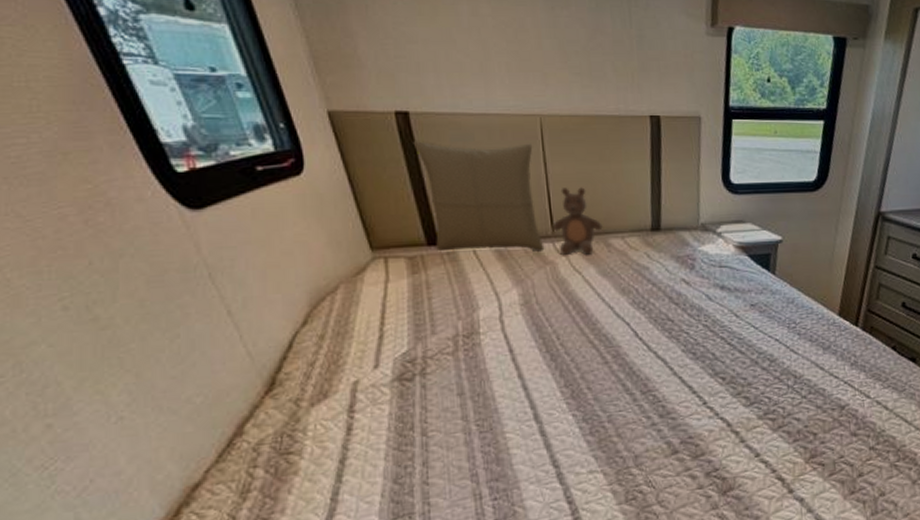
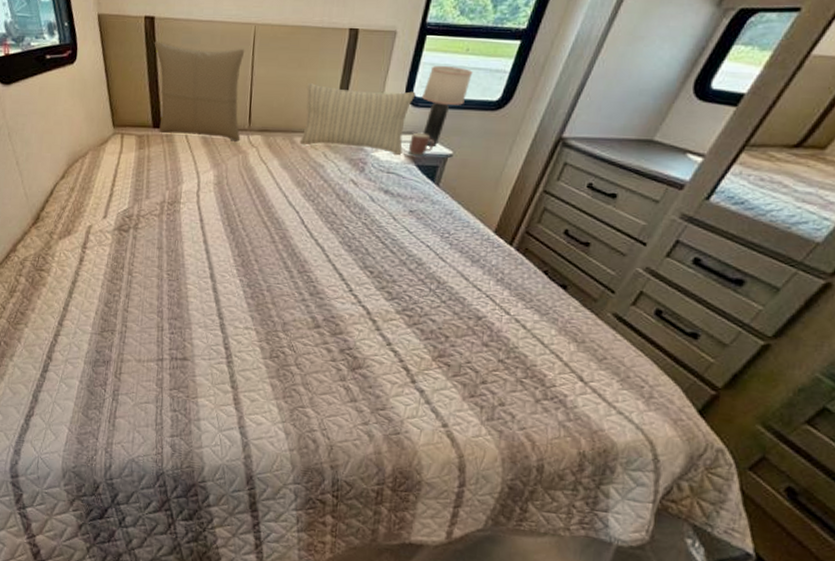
teddy bear: present [552,187,603,255] -> none [249,89,291,149]
pillow: none [612,177,733,247] -> present [299,83,416,155]
mug: none [736,221,762,245] -> present [409,133,435,156]
table lamp: none [739,150,785,234] -> present [421,66,473,146]

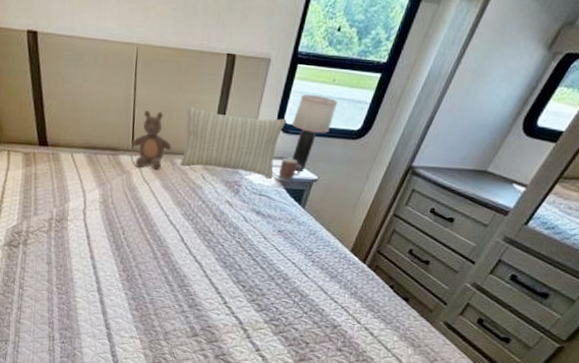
pillow: present [154,41,245,142] -> none [37,57,128,162]
teddy bear: none [249,89,291,149] -> present [133,110,172,170]

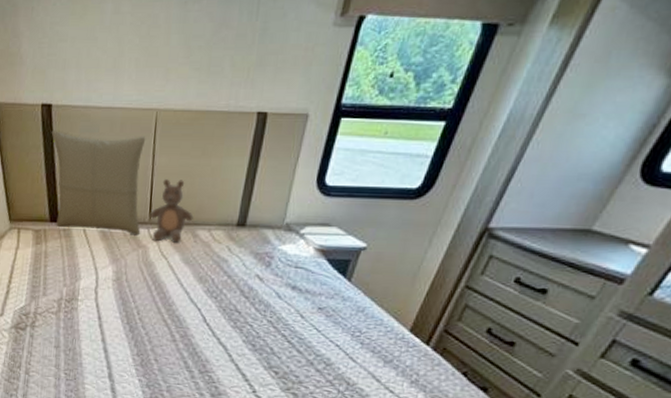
pillow: none [37,57,128,162] -> present [51,131,146,236]
pillow: present [180,106,287,179] -> none [202,172,328,248]
mug: present [279,158,302,180] -> none [319,225,347,249]
table lamp: present [291,94,338,171] -> none [333,151,391,239]

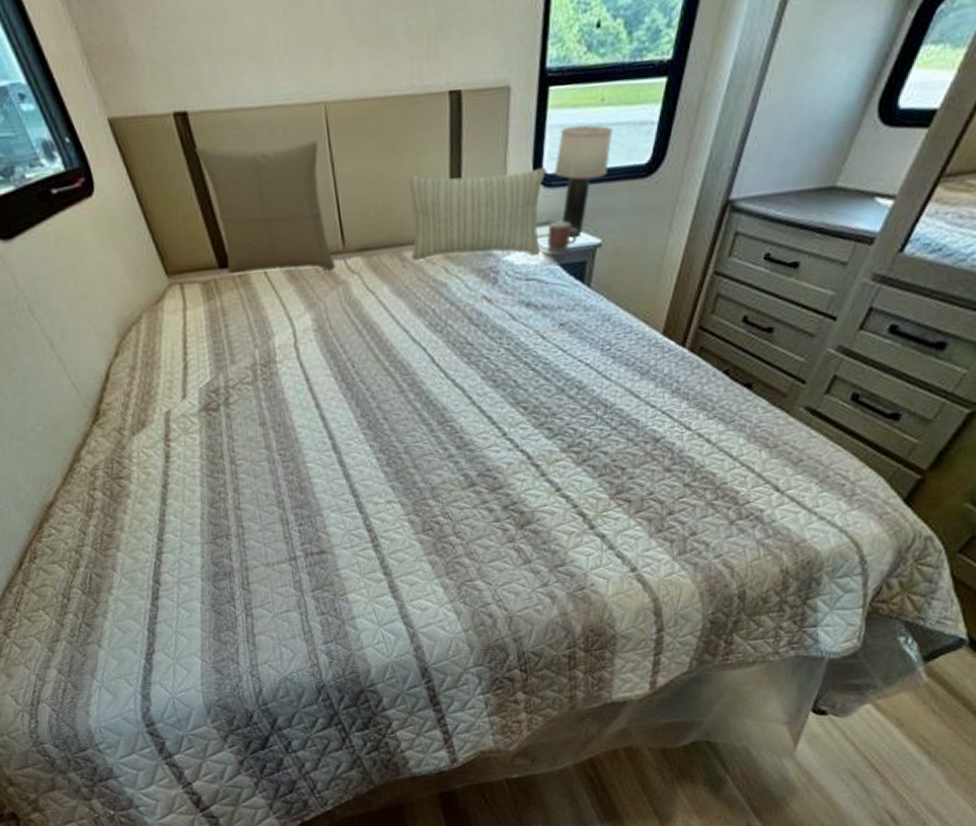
teddy bear: present [150,179,194,243] -> none [343,190,397,273]
pillow: none [202,172,328,248] -> present [406,167,546,262]
mug: none [319,225,347,249] -> present [547,221,578,252]
table lamp: none [333,151,391,239] -> present [553,125,613,237]

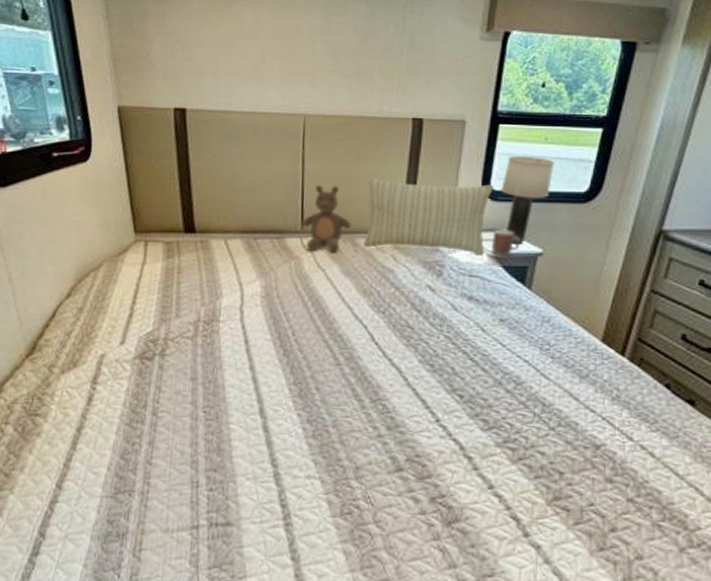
pillow: present [194,139,336,275] -> none [185,135,294,246]
teddy bear: none [343,190,397,273] -> present [302,185,352,253]

